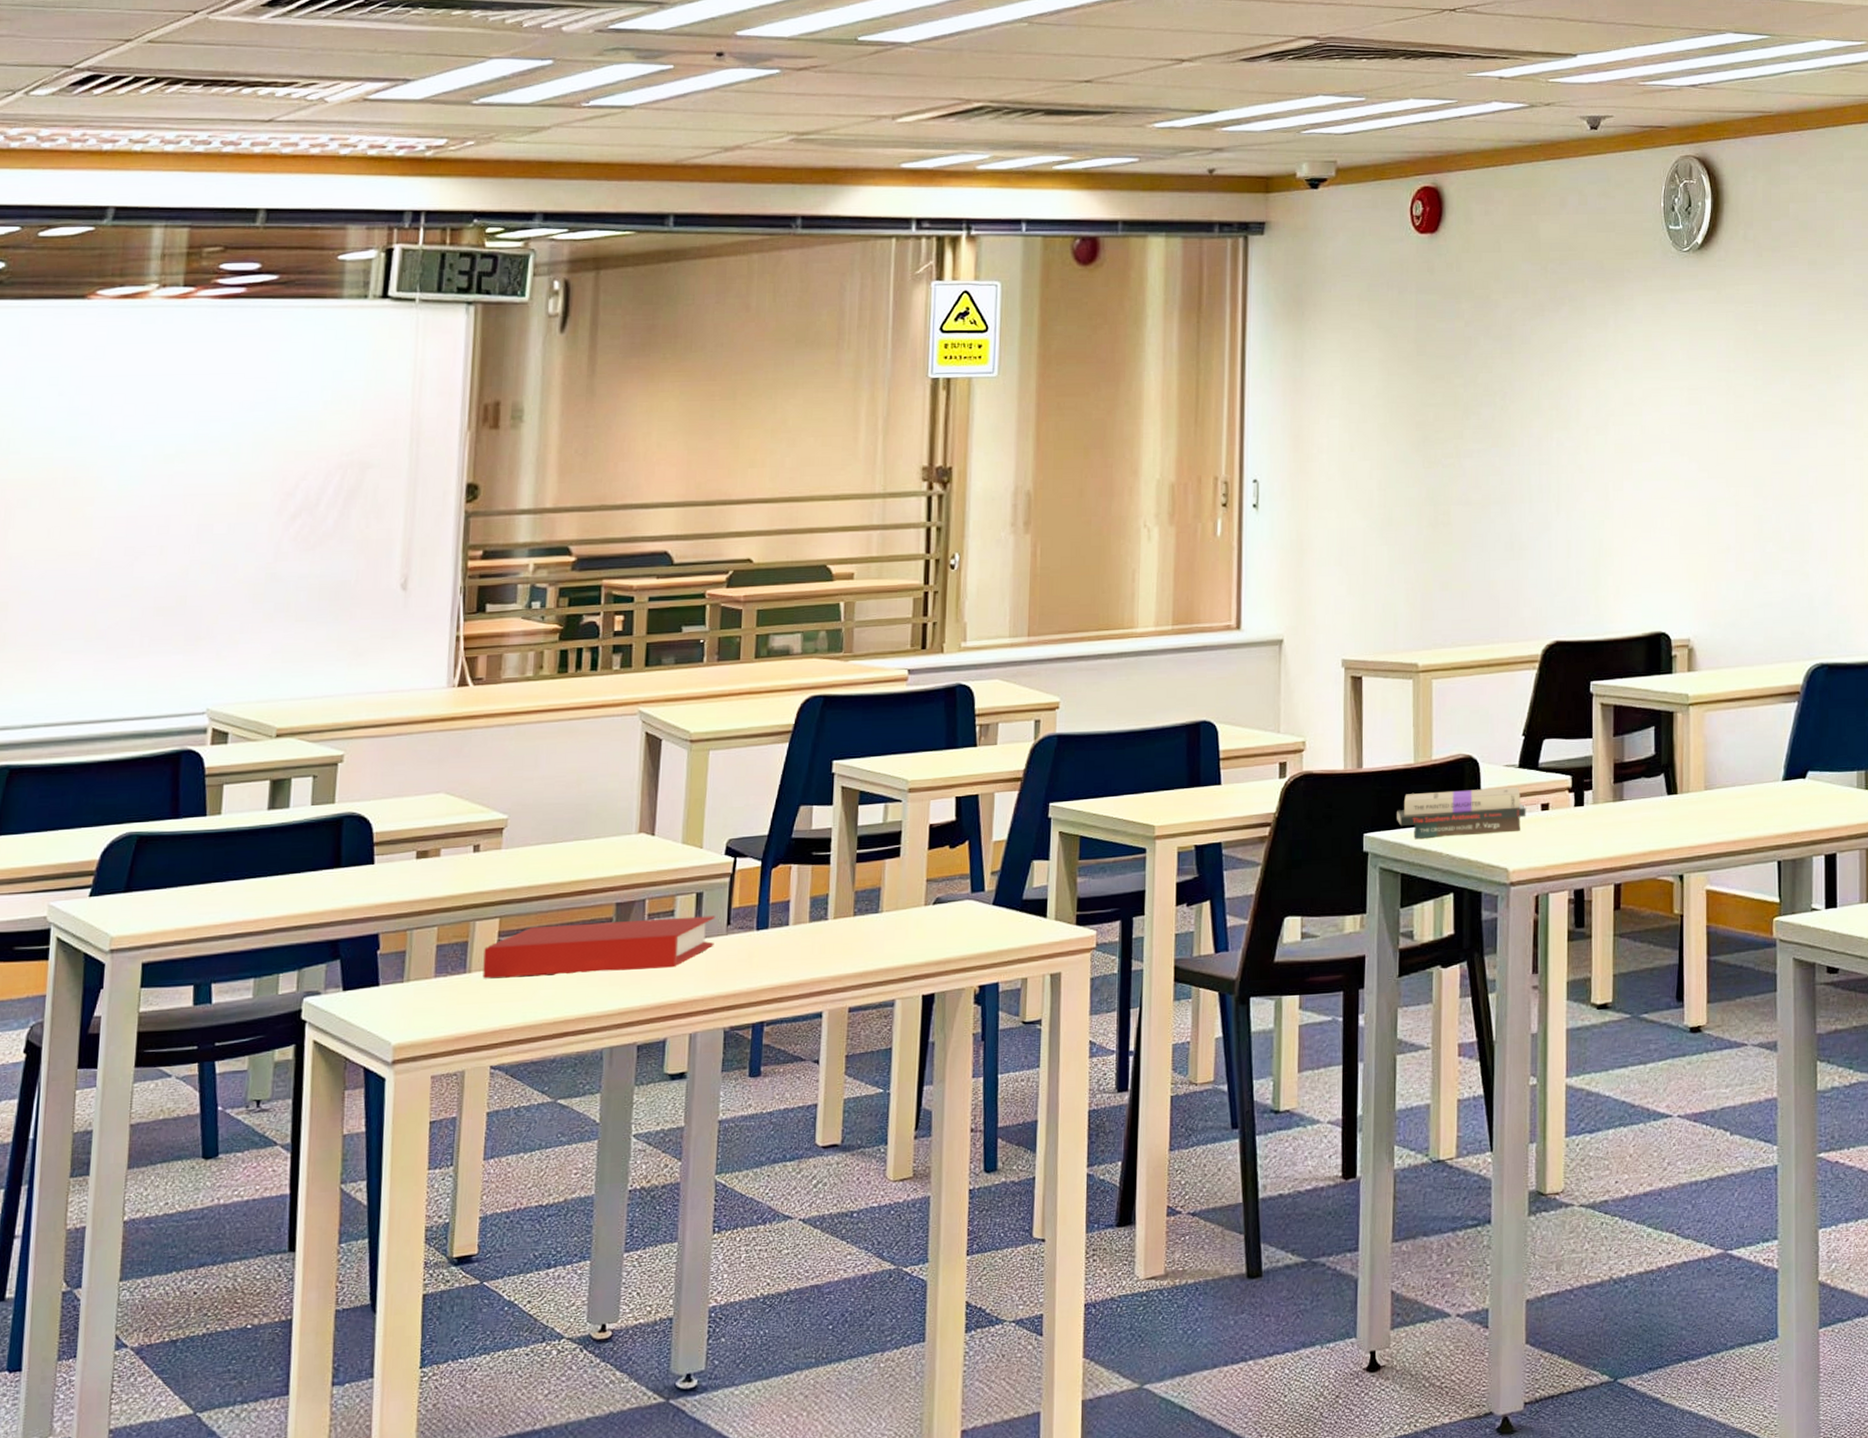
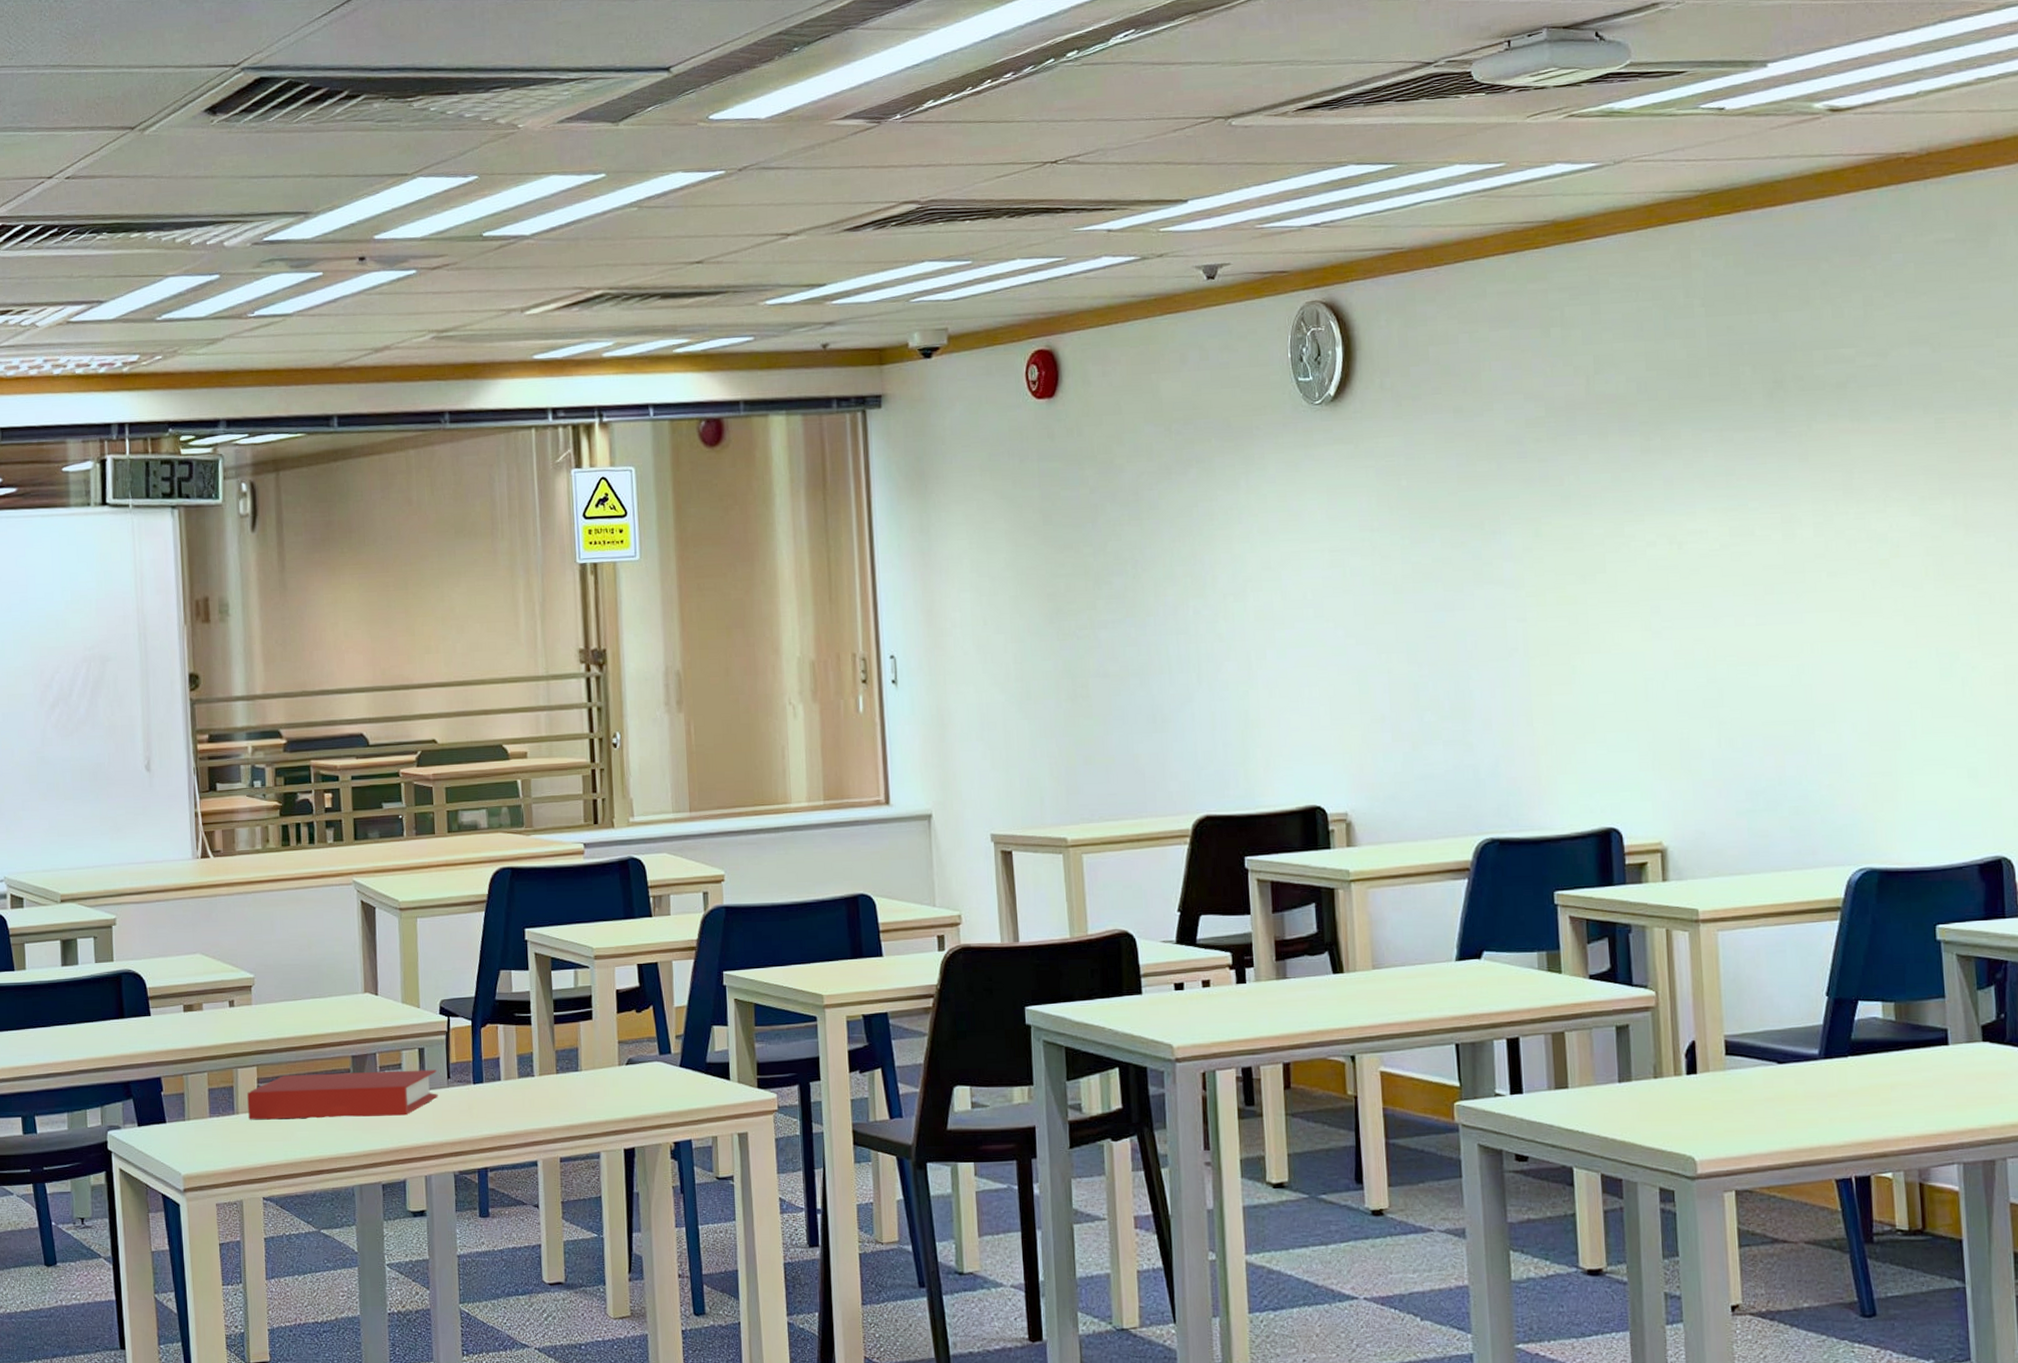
books: present [1397,786,1526,839] -> none [1056,962,1187,1013]

